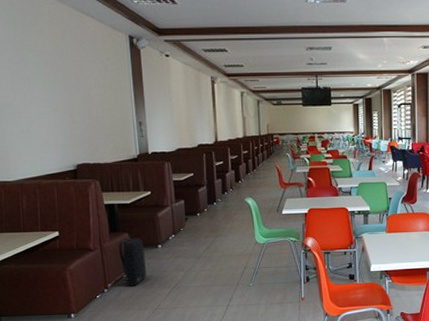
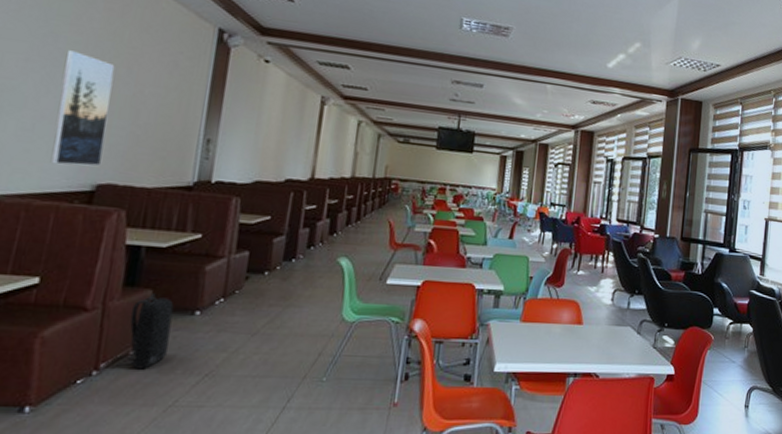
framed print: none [35,70,76,154] -> present [50,50,115,166]

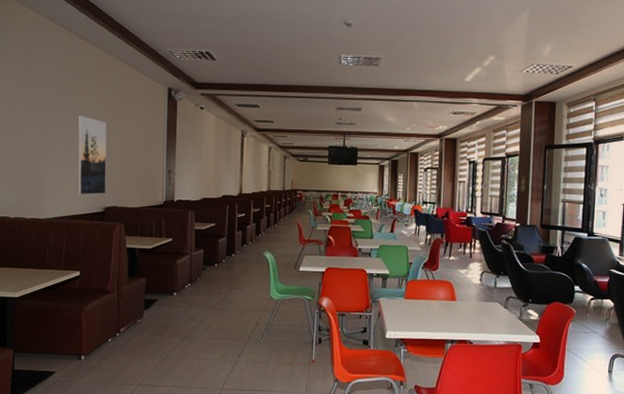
backpack: present [116,294,174,370] -> none [130,281,160,333]

